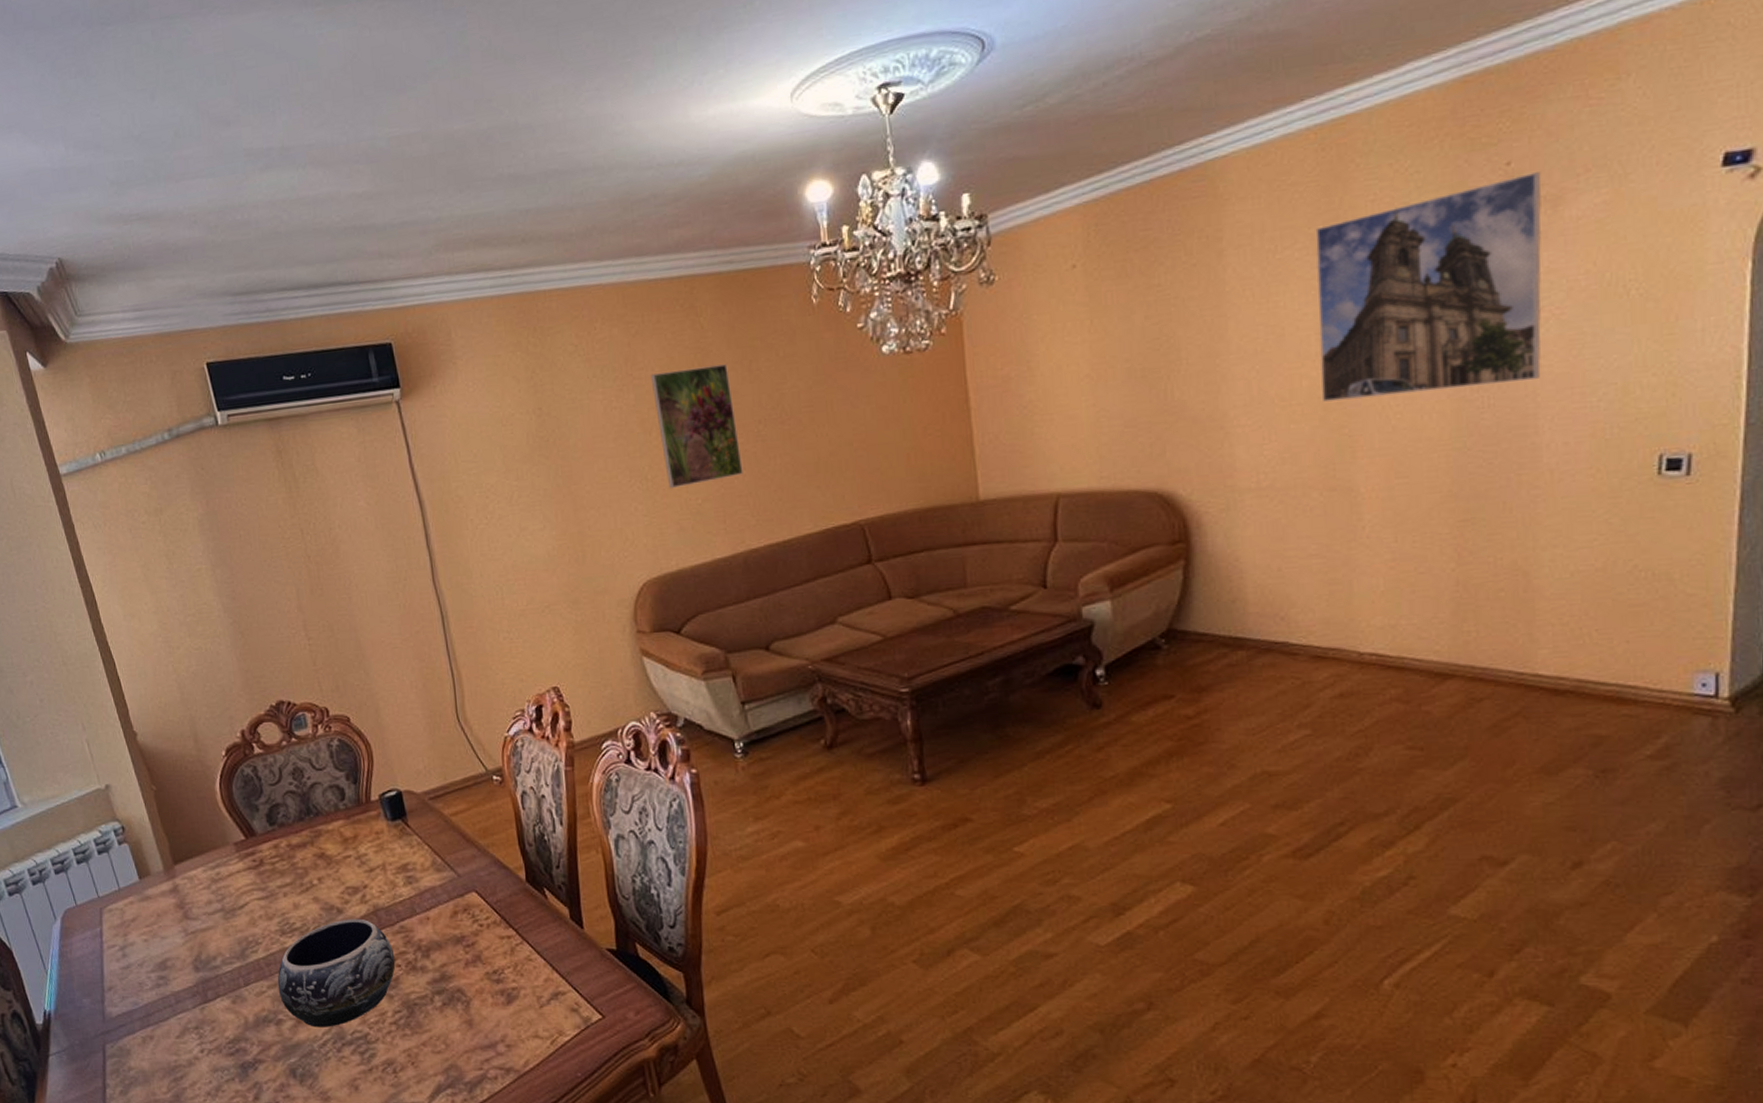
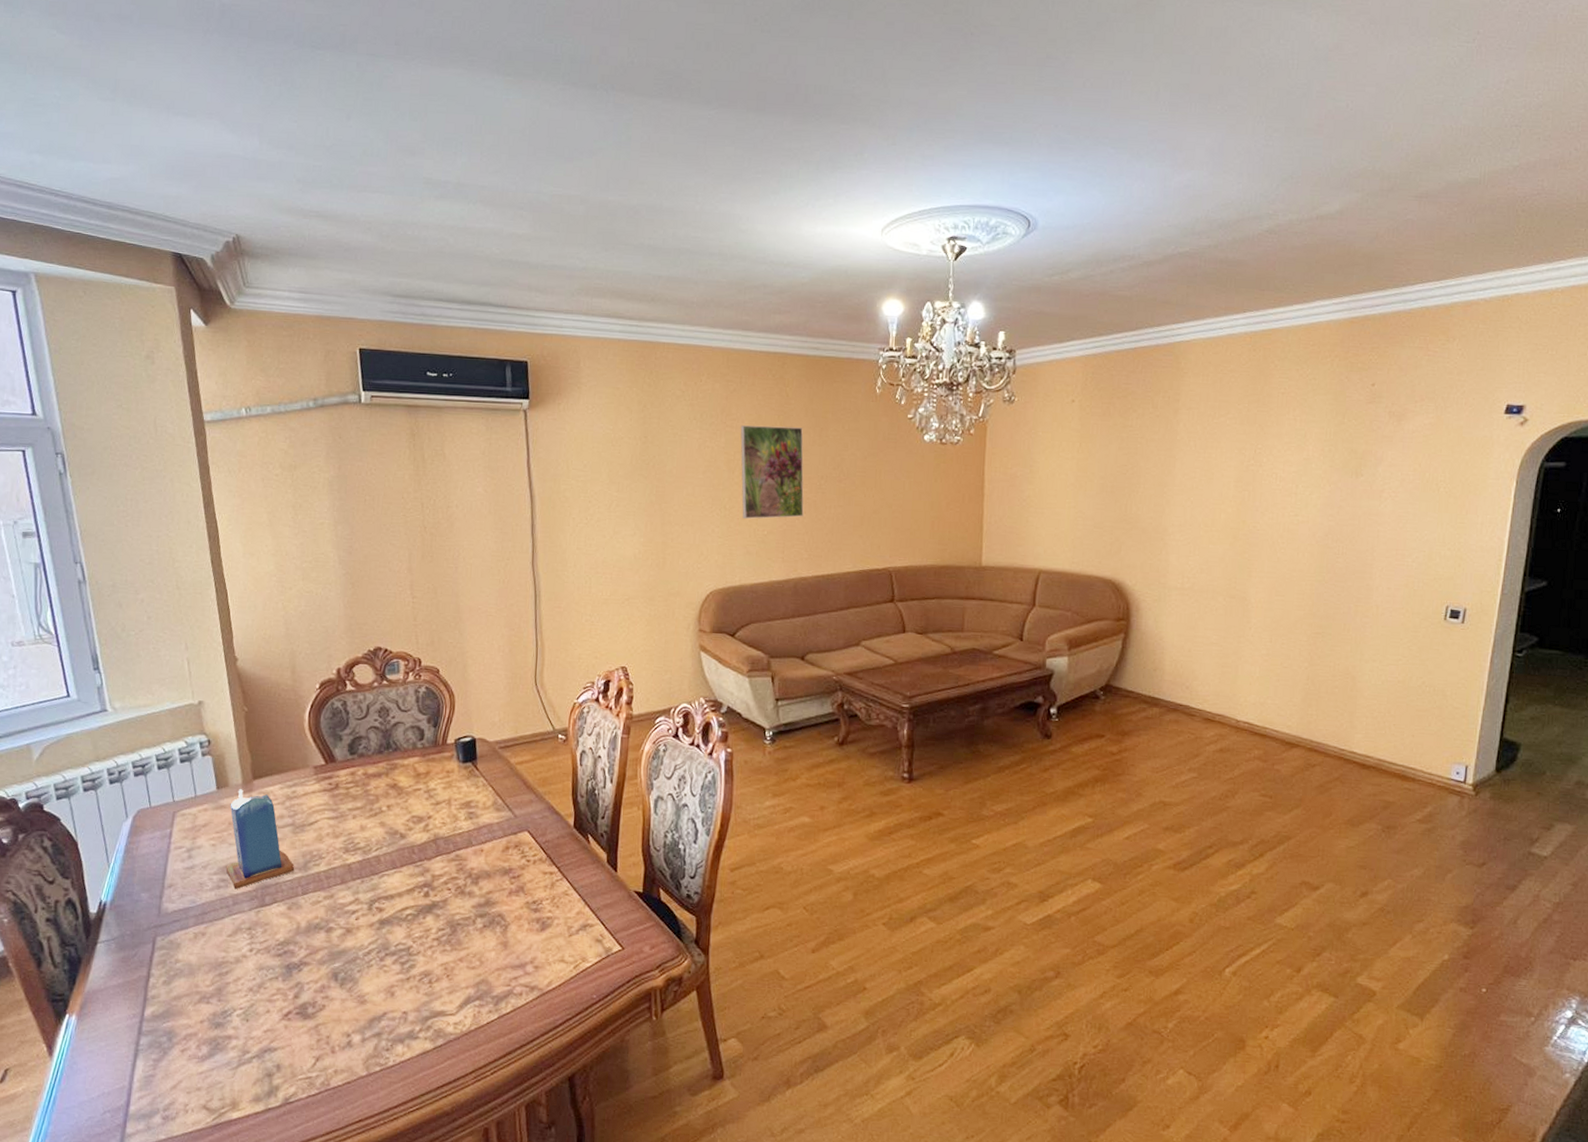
candle: none [155,876,233,987] -> present [225,789,295,890]
decorative bowl: present [277,918,396,1027] -> none [333,844,447,938]
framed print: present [1315,172,1542,402] -> none [1234,394,1393,540]

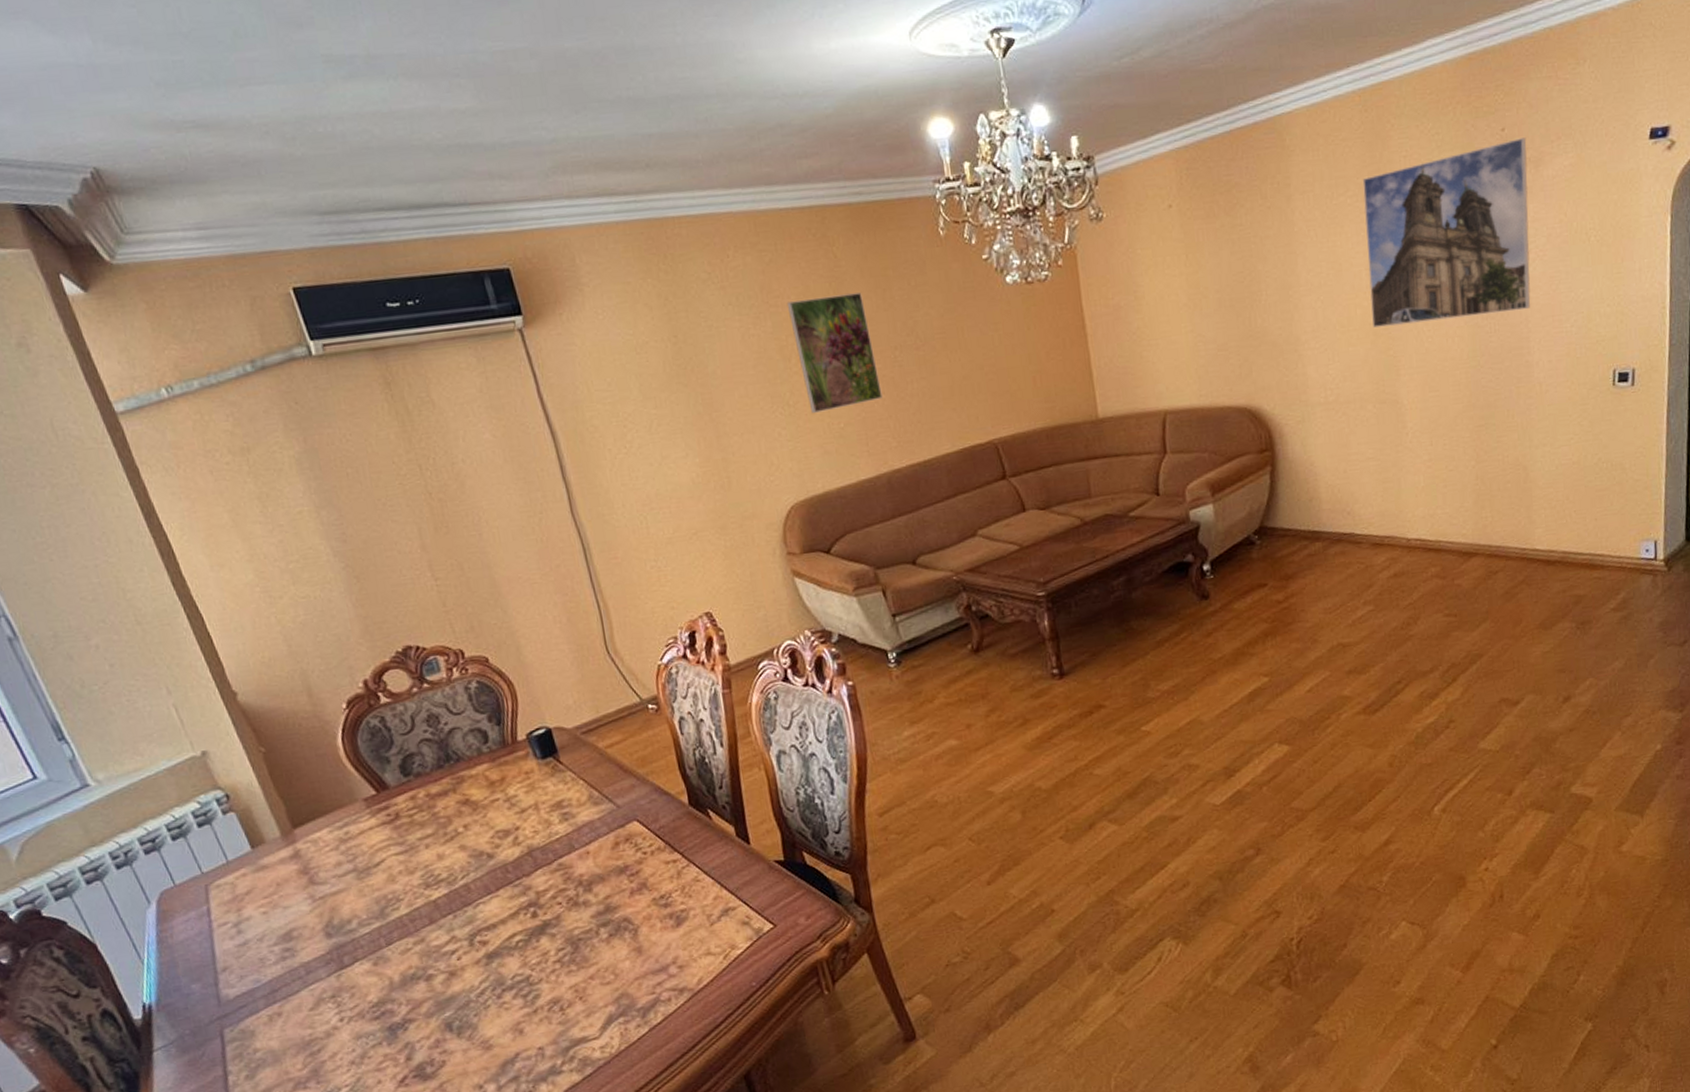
candle: present [225,789,295,890] -> none [272,842,371,957]
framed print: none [1234,394,1393,540] -> present [1362,138,1531,328]

